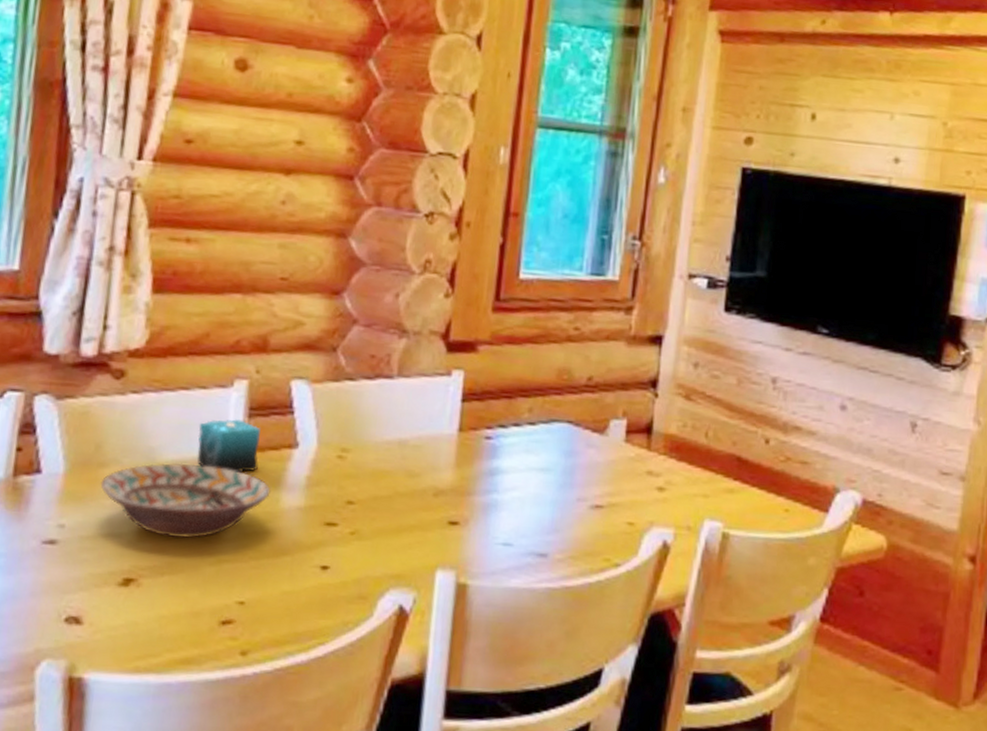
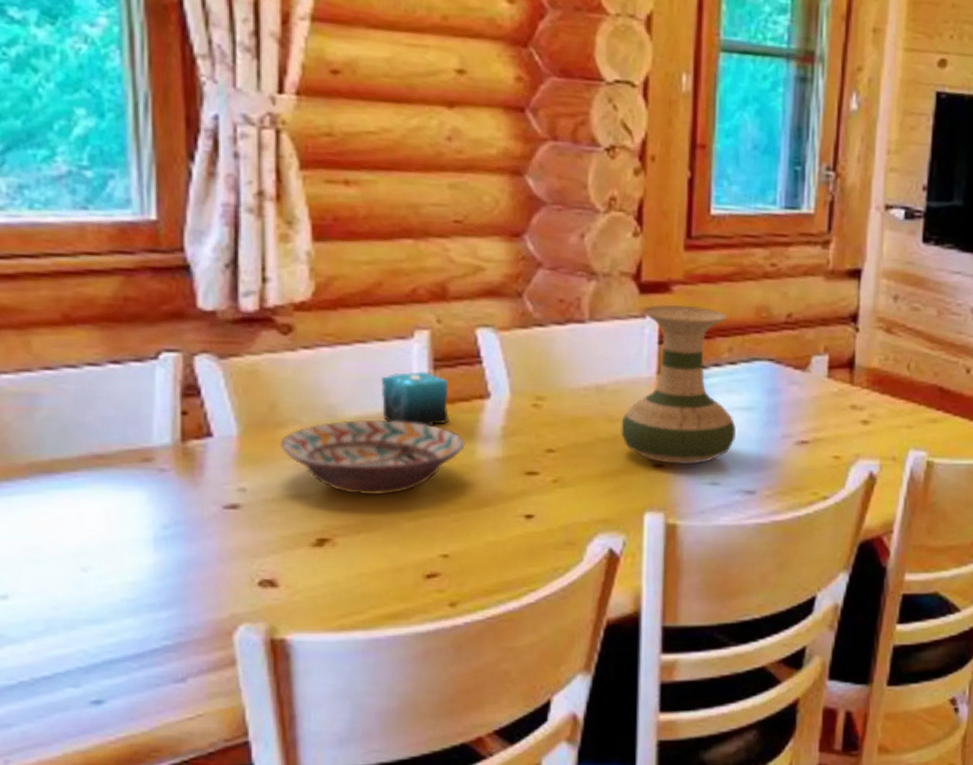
vase: none [419,363,532,523] -> present [621,305,737,465]

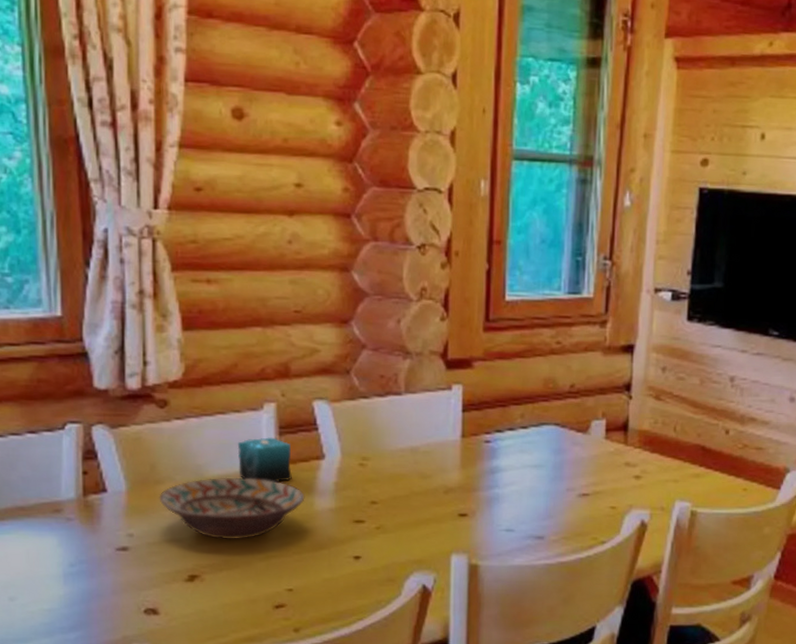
vase: present [621,305,737,465] -> none [431,378,528,514]

